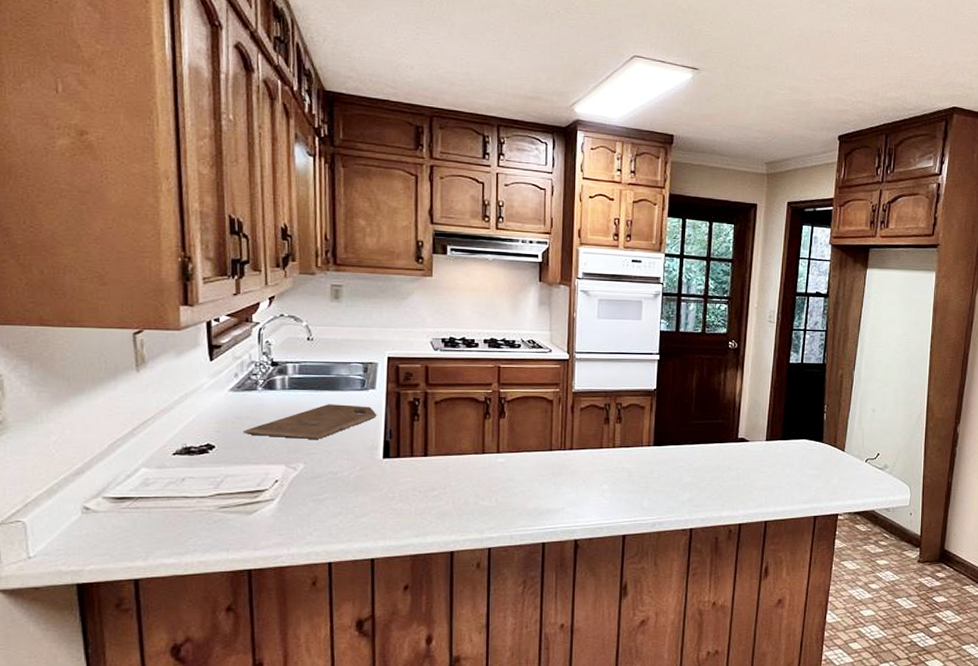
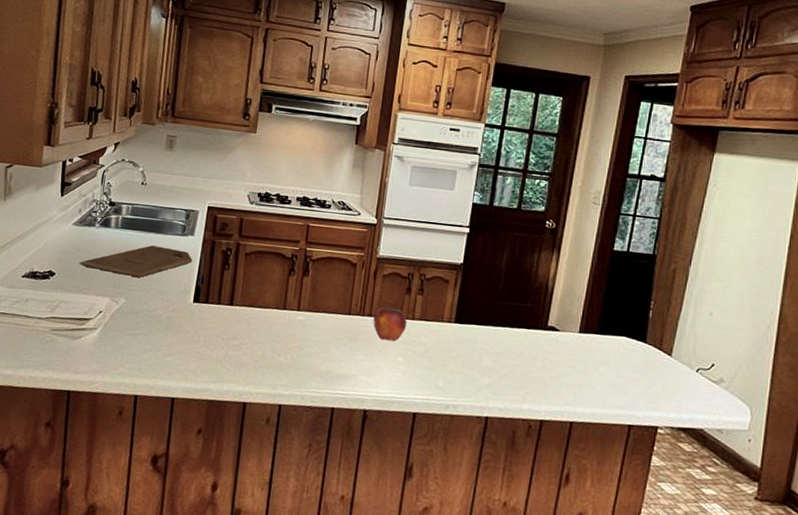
fruit: none [575,438,609,471] -> present [373,306,407,341]

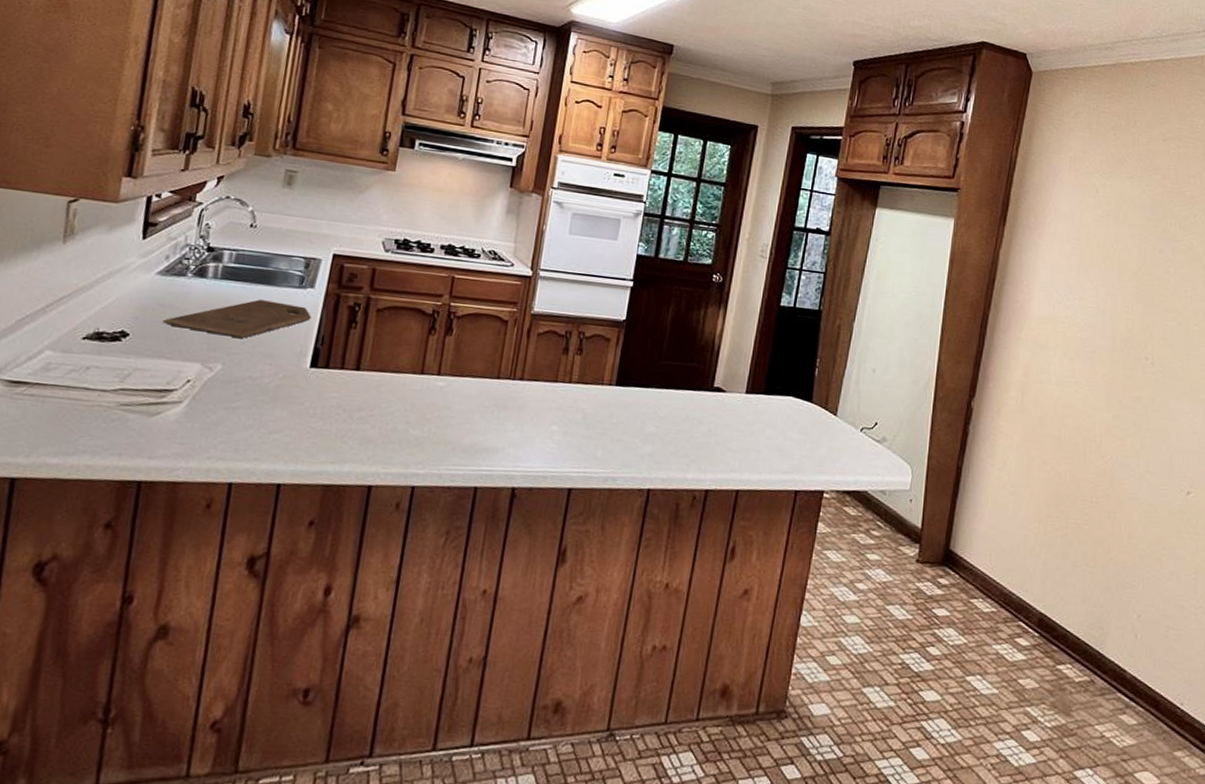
fruit: present [373,306,407,341] -> none [525,368,564,408]

